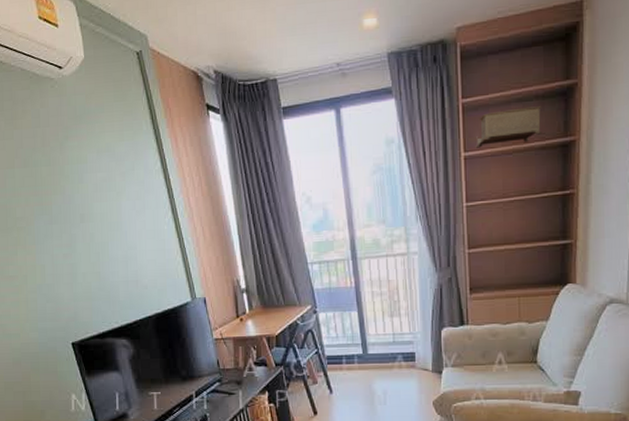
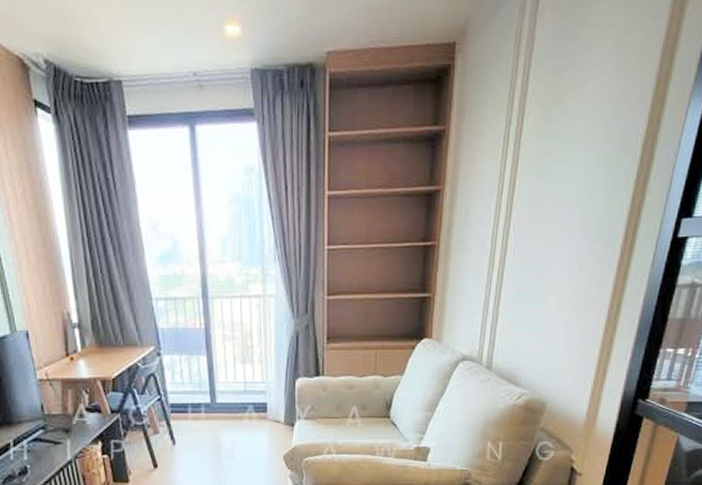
decorative box: present [475,106,543,148] -> none [340,149,409,188]

